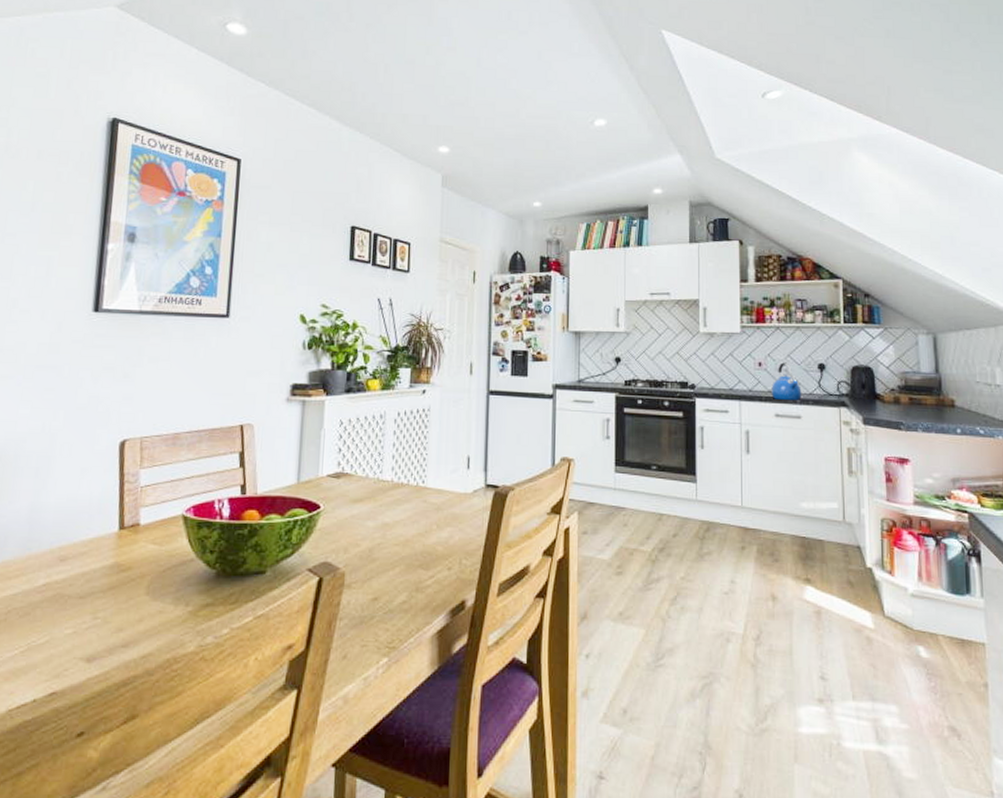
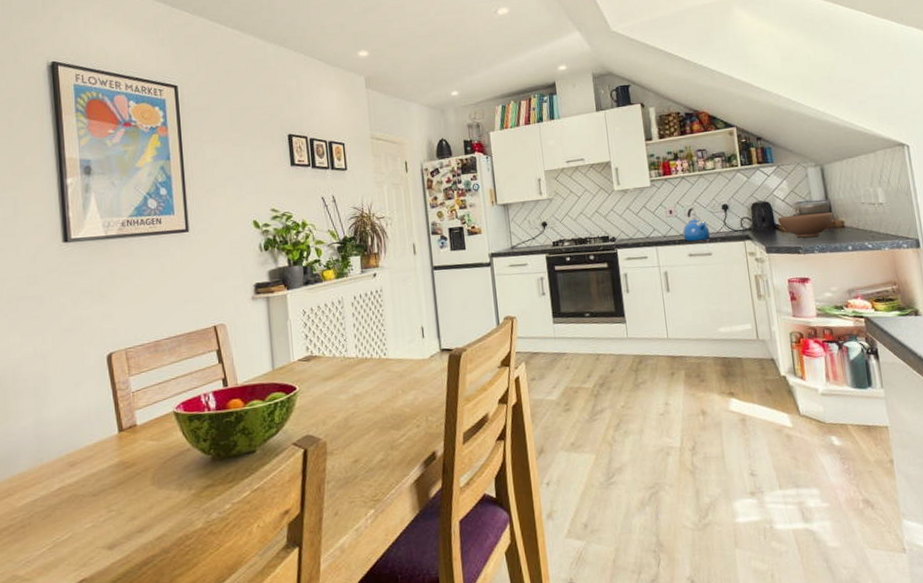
bowl: none [879,385,943,413] -> present [777,212,834,238]

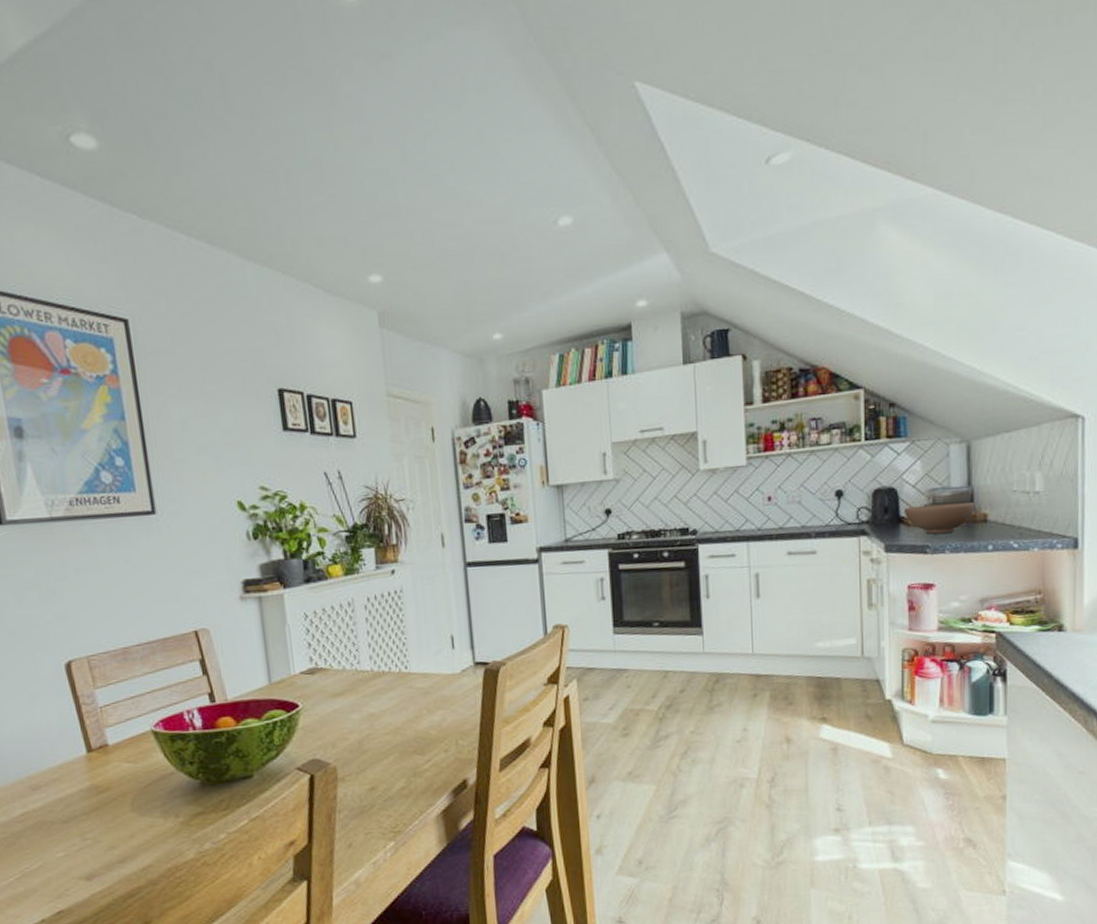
kettle: present [683,207,710,241] -> none [783,493,817,536]

